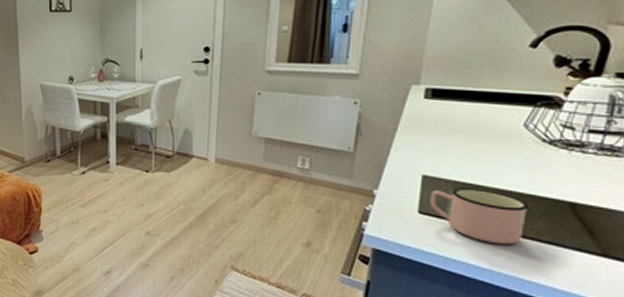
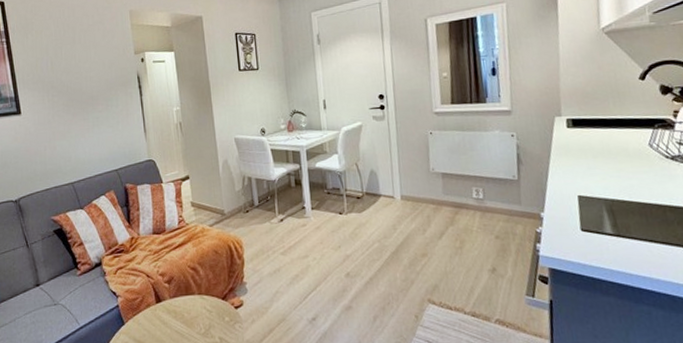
mug: present [430,188,529,245] -> none [587,203,669,253]

